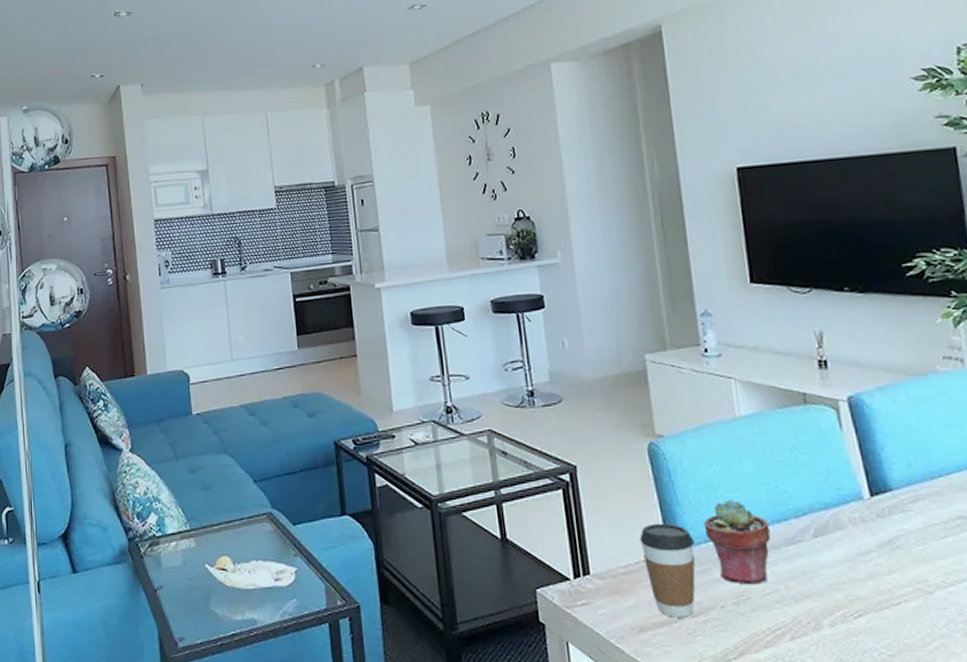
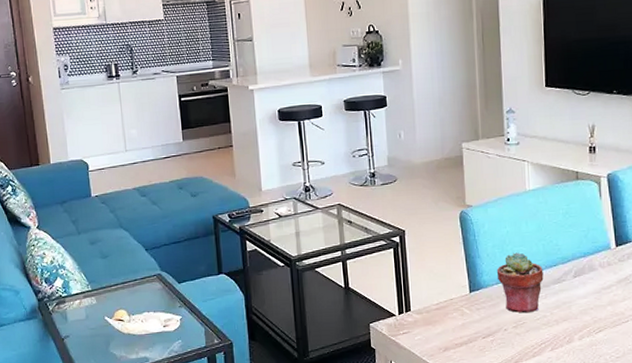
coffee cup: present [639,523,696,618] -> none [449,271,488,339]

